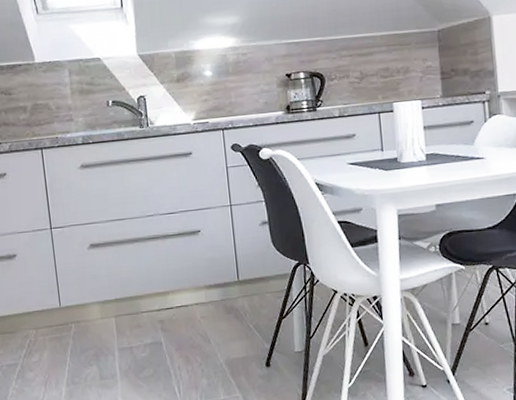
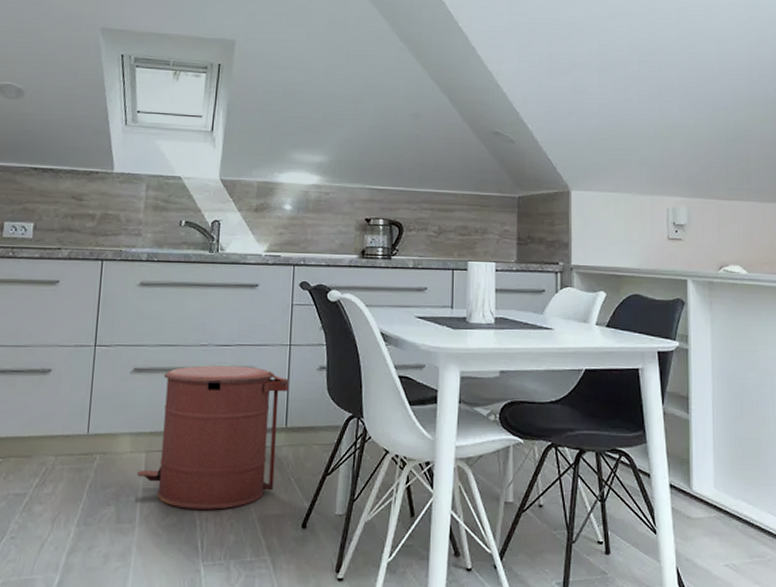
trash can: none [110,230,236,361] -> present [137,365,289,510]

